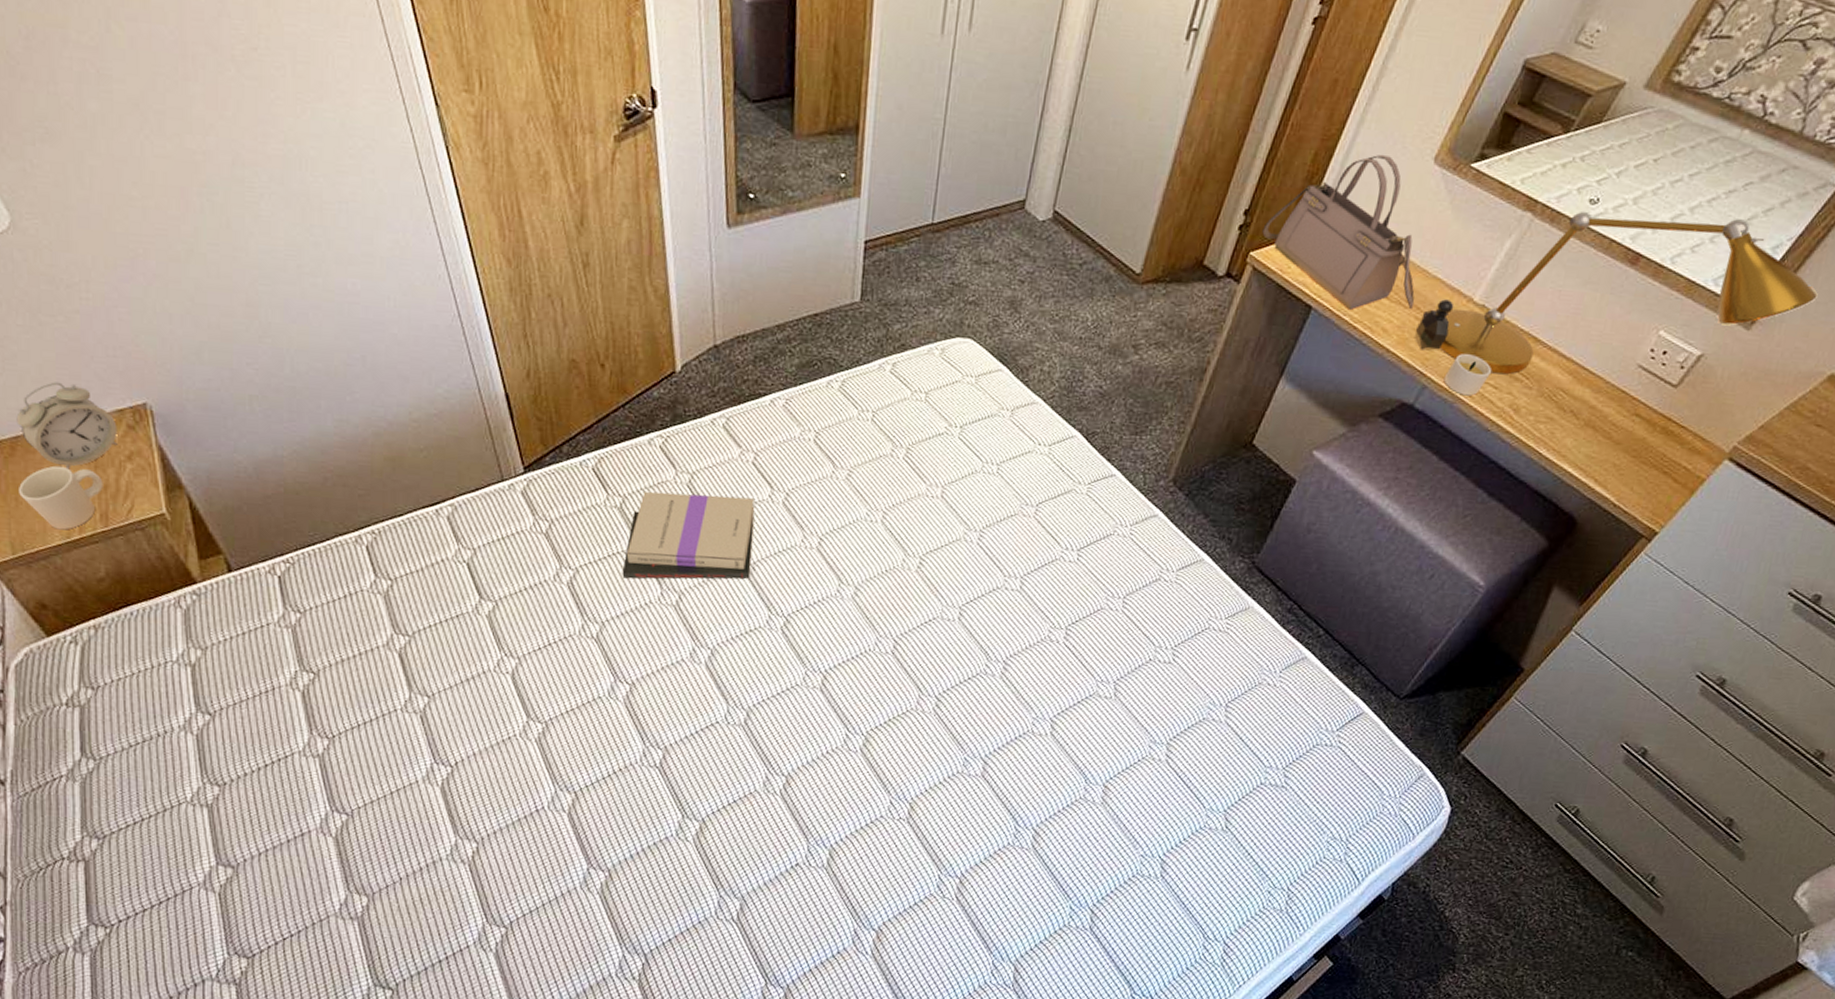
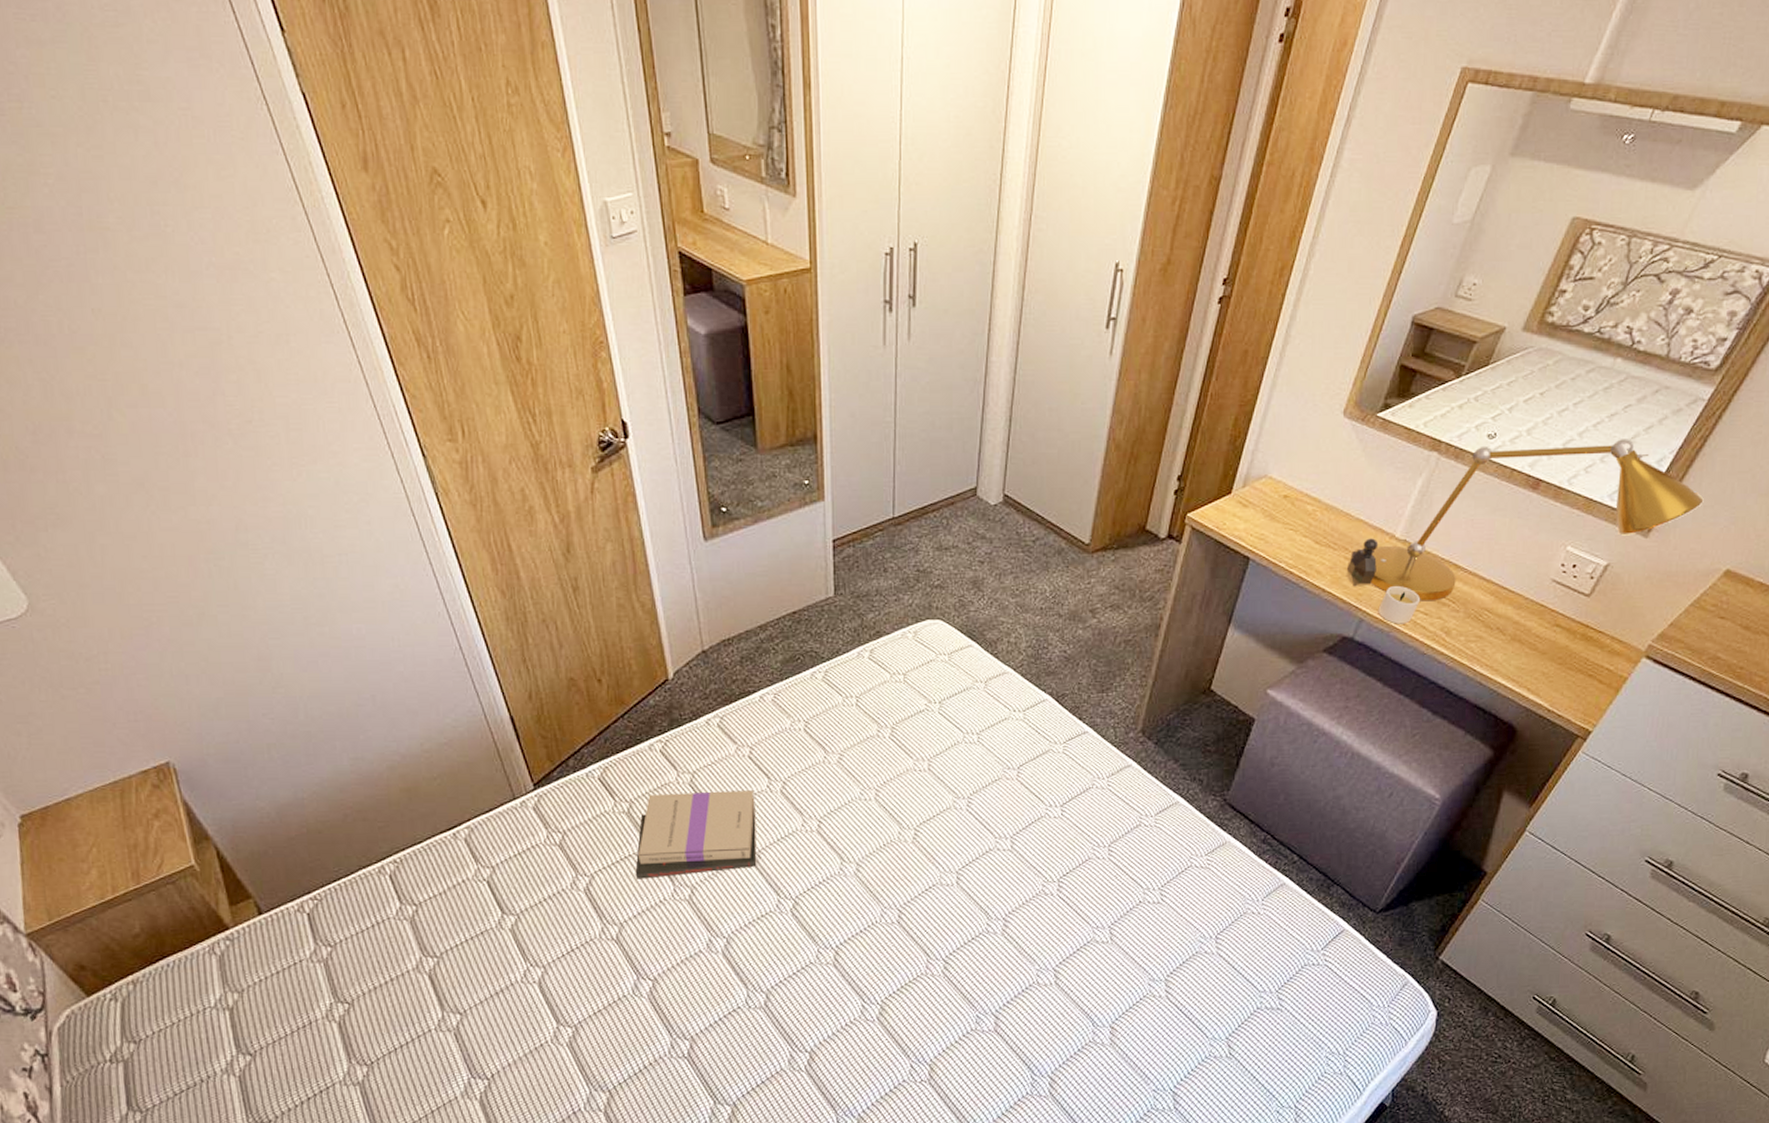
alarm clock: present [16,382,118,470] -> none [45,751,144,833]
mug: present [19,465,103,530] -> none [51,830,133,892]
handbag: present [1262,154,1415,311] -> none [1196,413,1343,558]

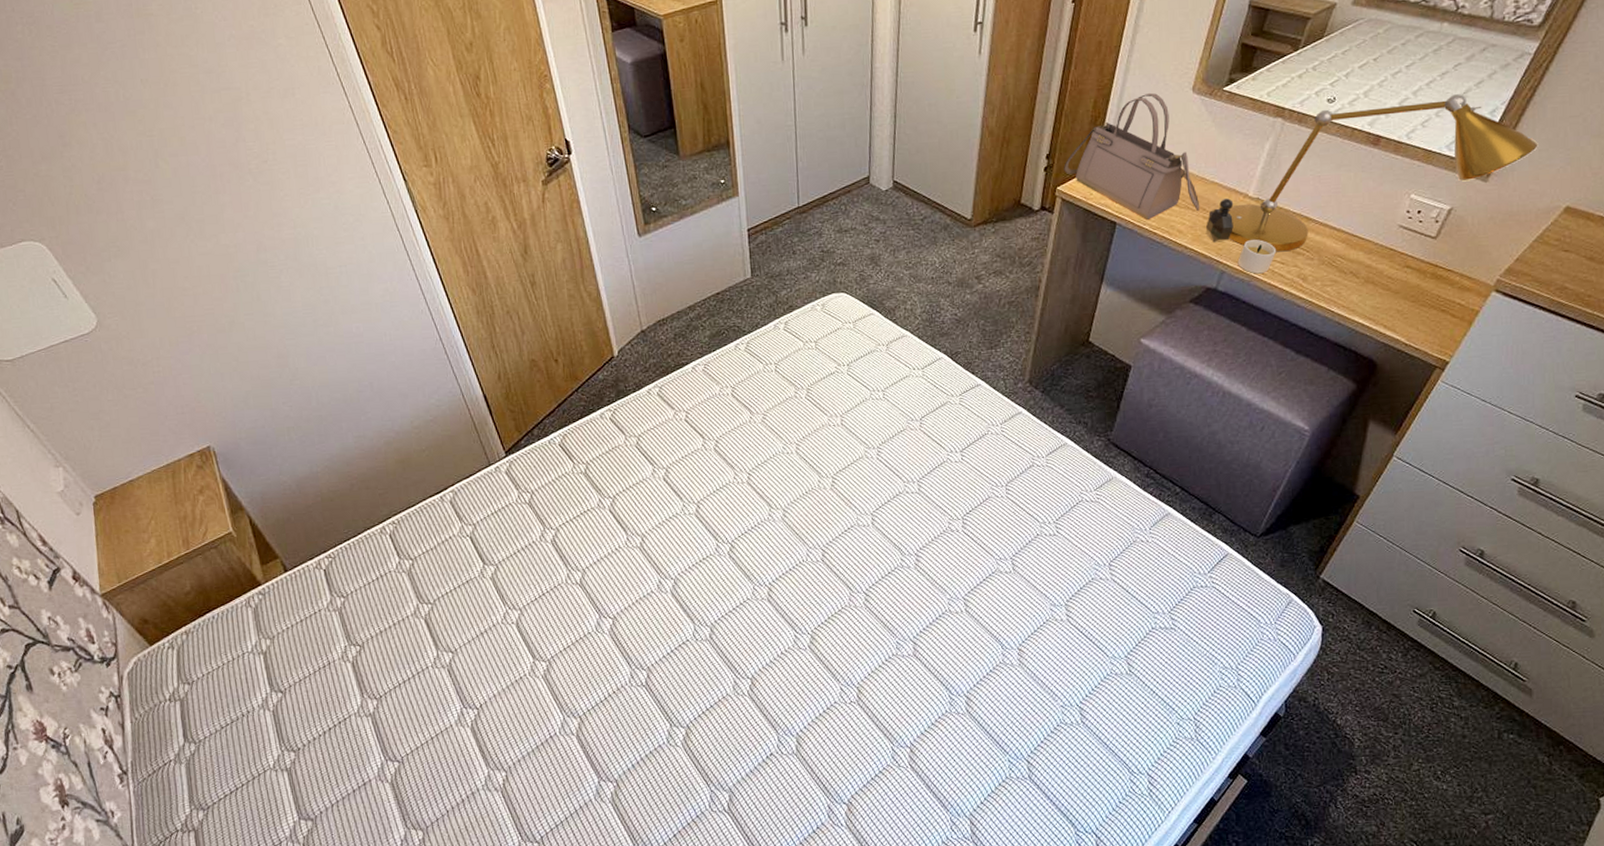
books: present [635,790,757,879] -> none [593,449,697,531]
handbag: none [1196,413,1343,558] -> present [1064,92,1200,221]

